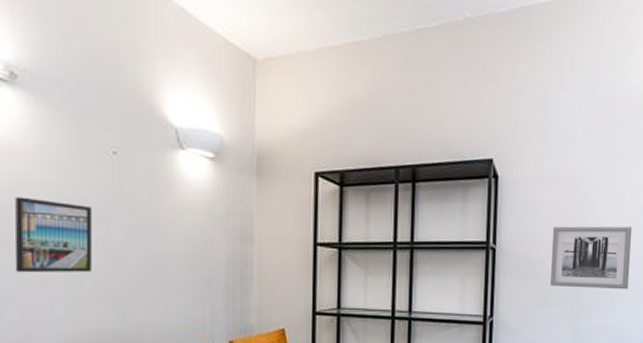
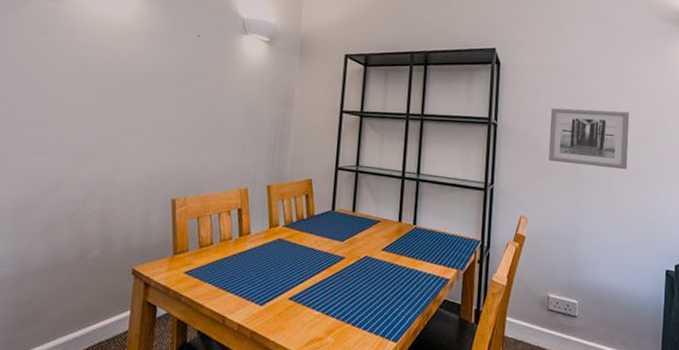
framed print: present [14,196,93,273] -> none [120,65,179,124]

